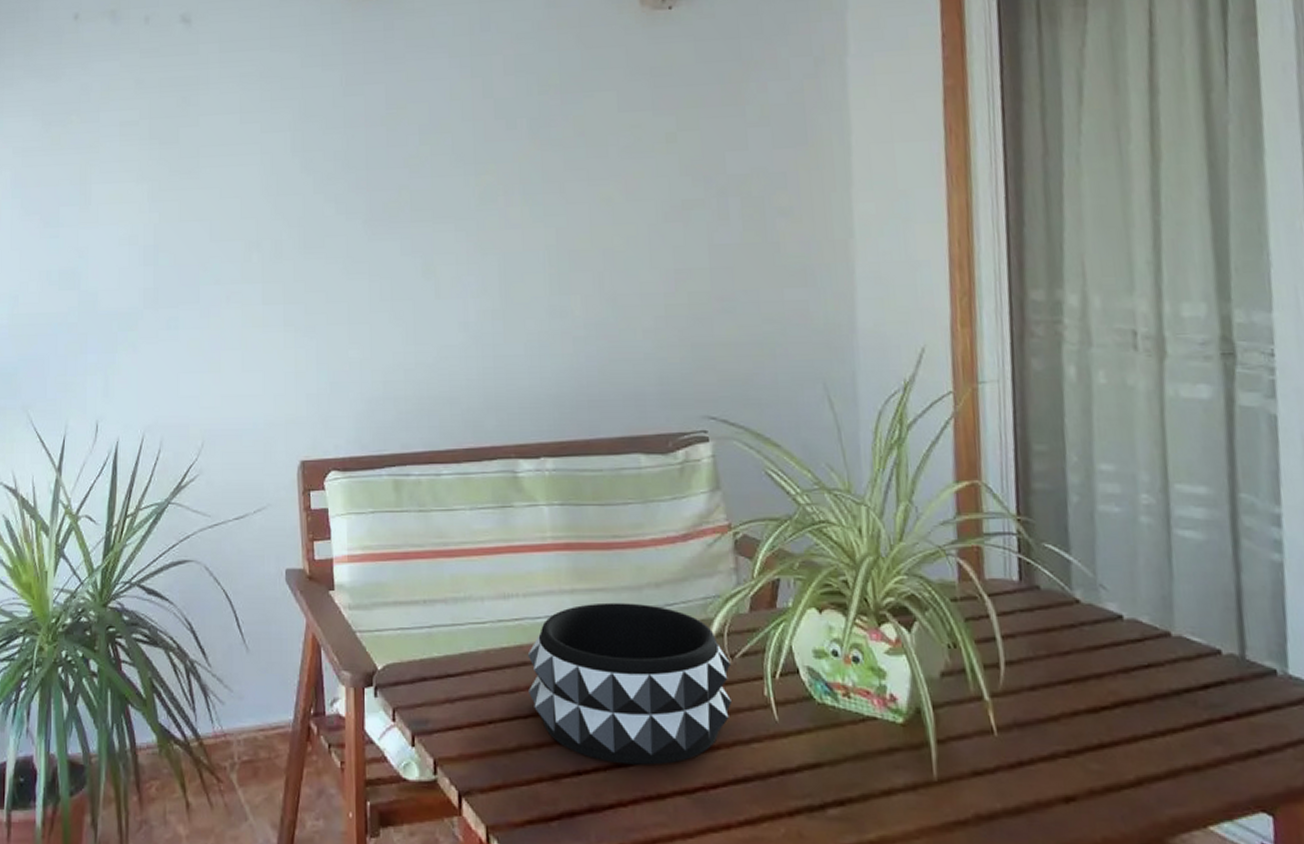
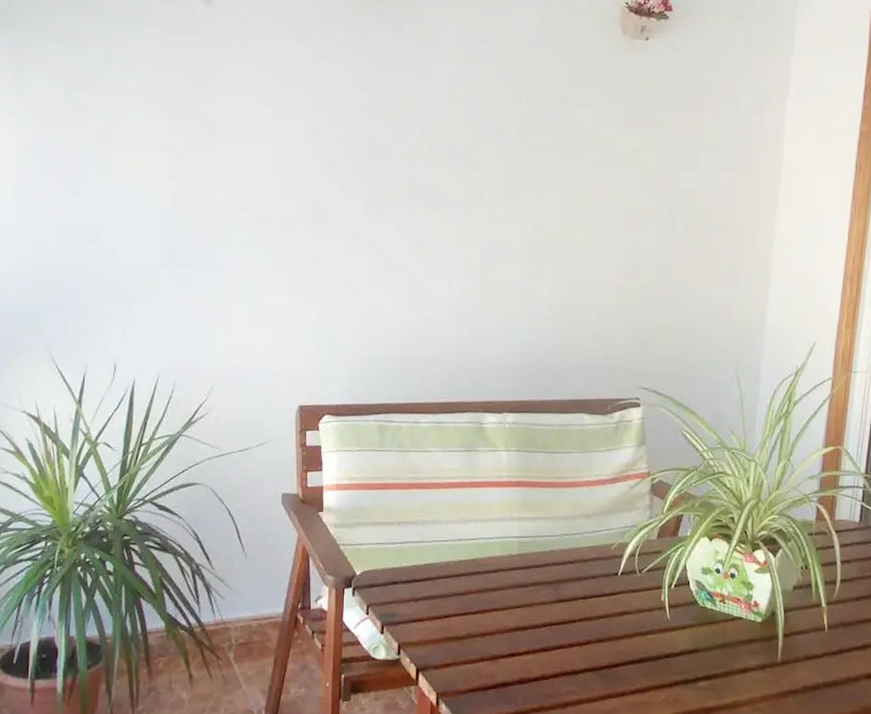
decorative bowl: present [527,602,732,765] -> none [479,528,638,650]

